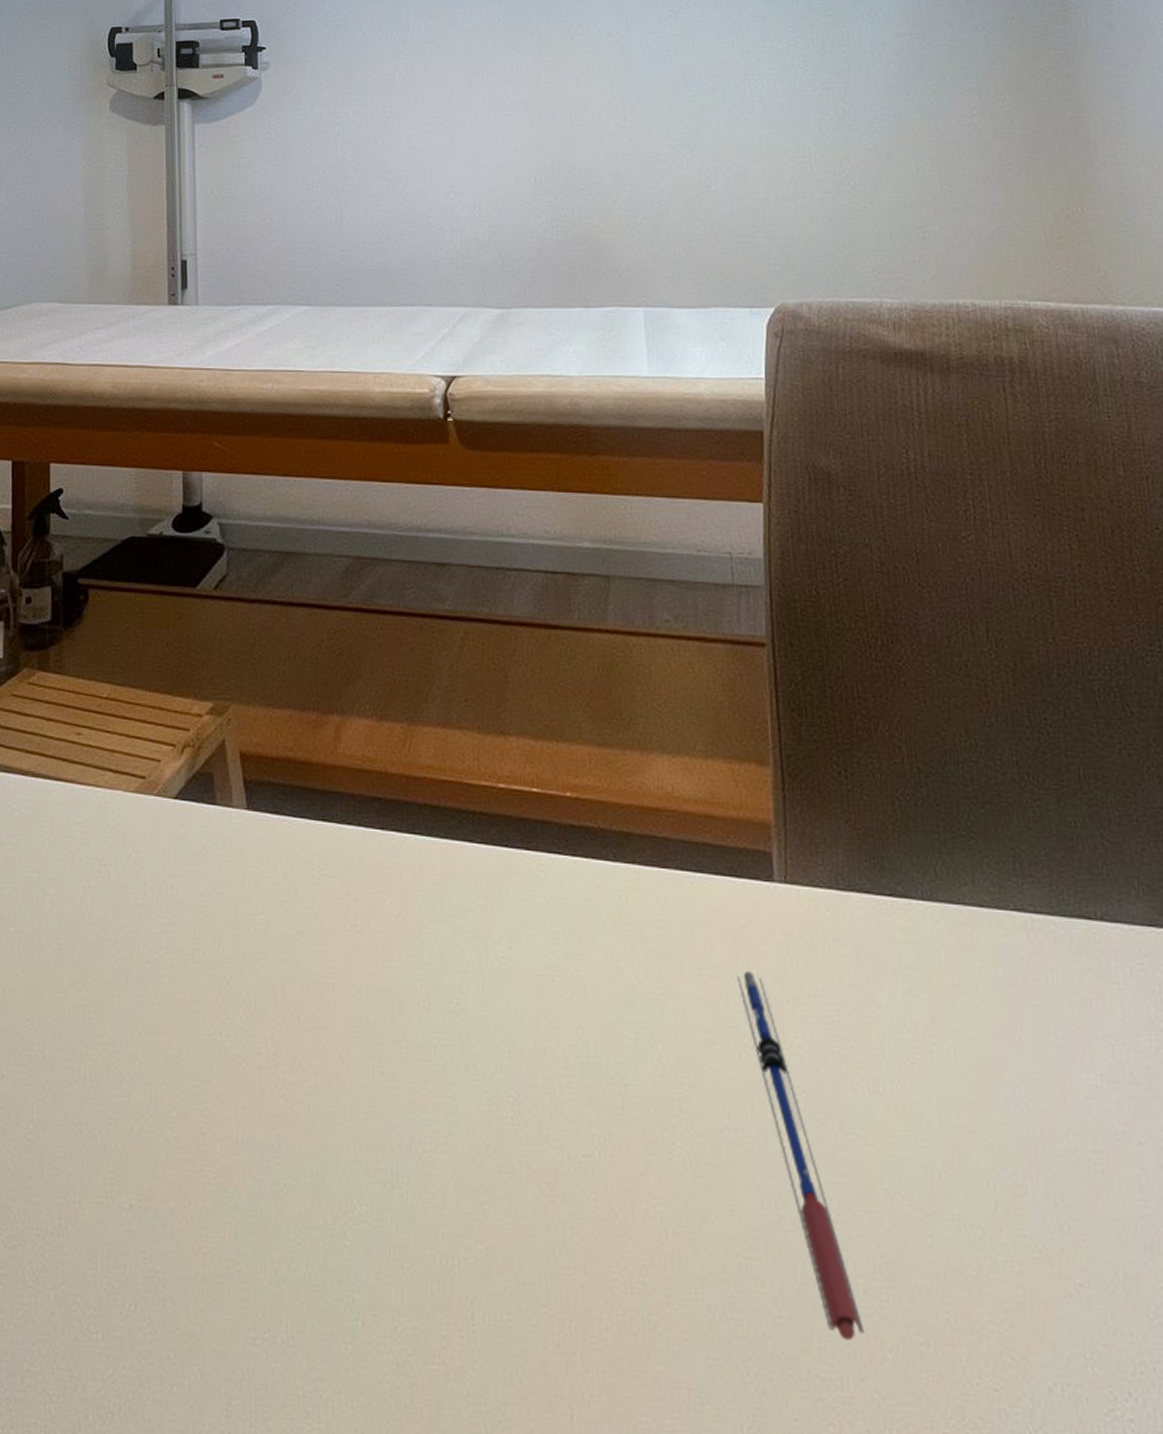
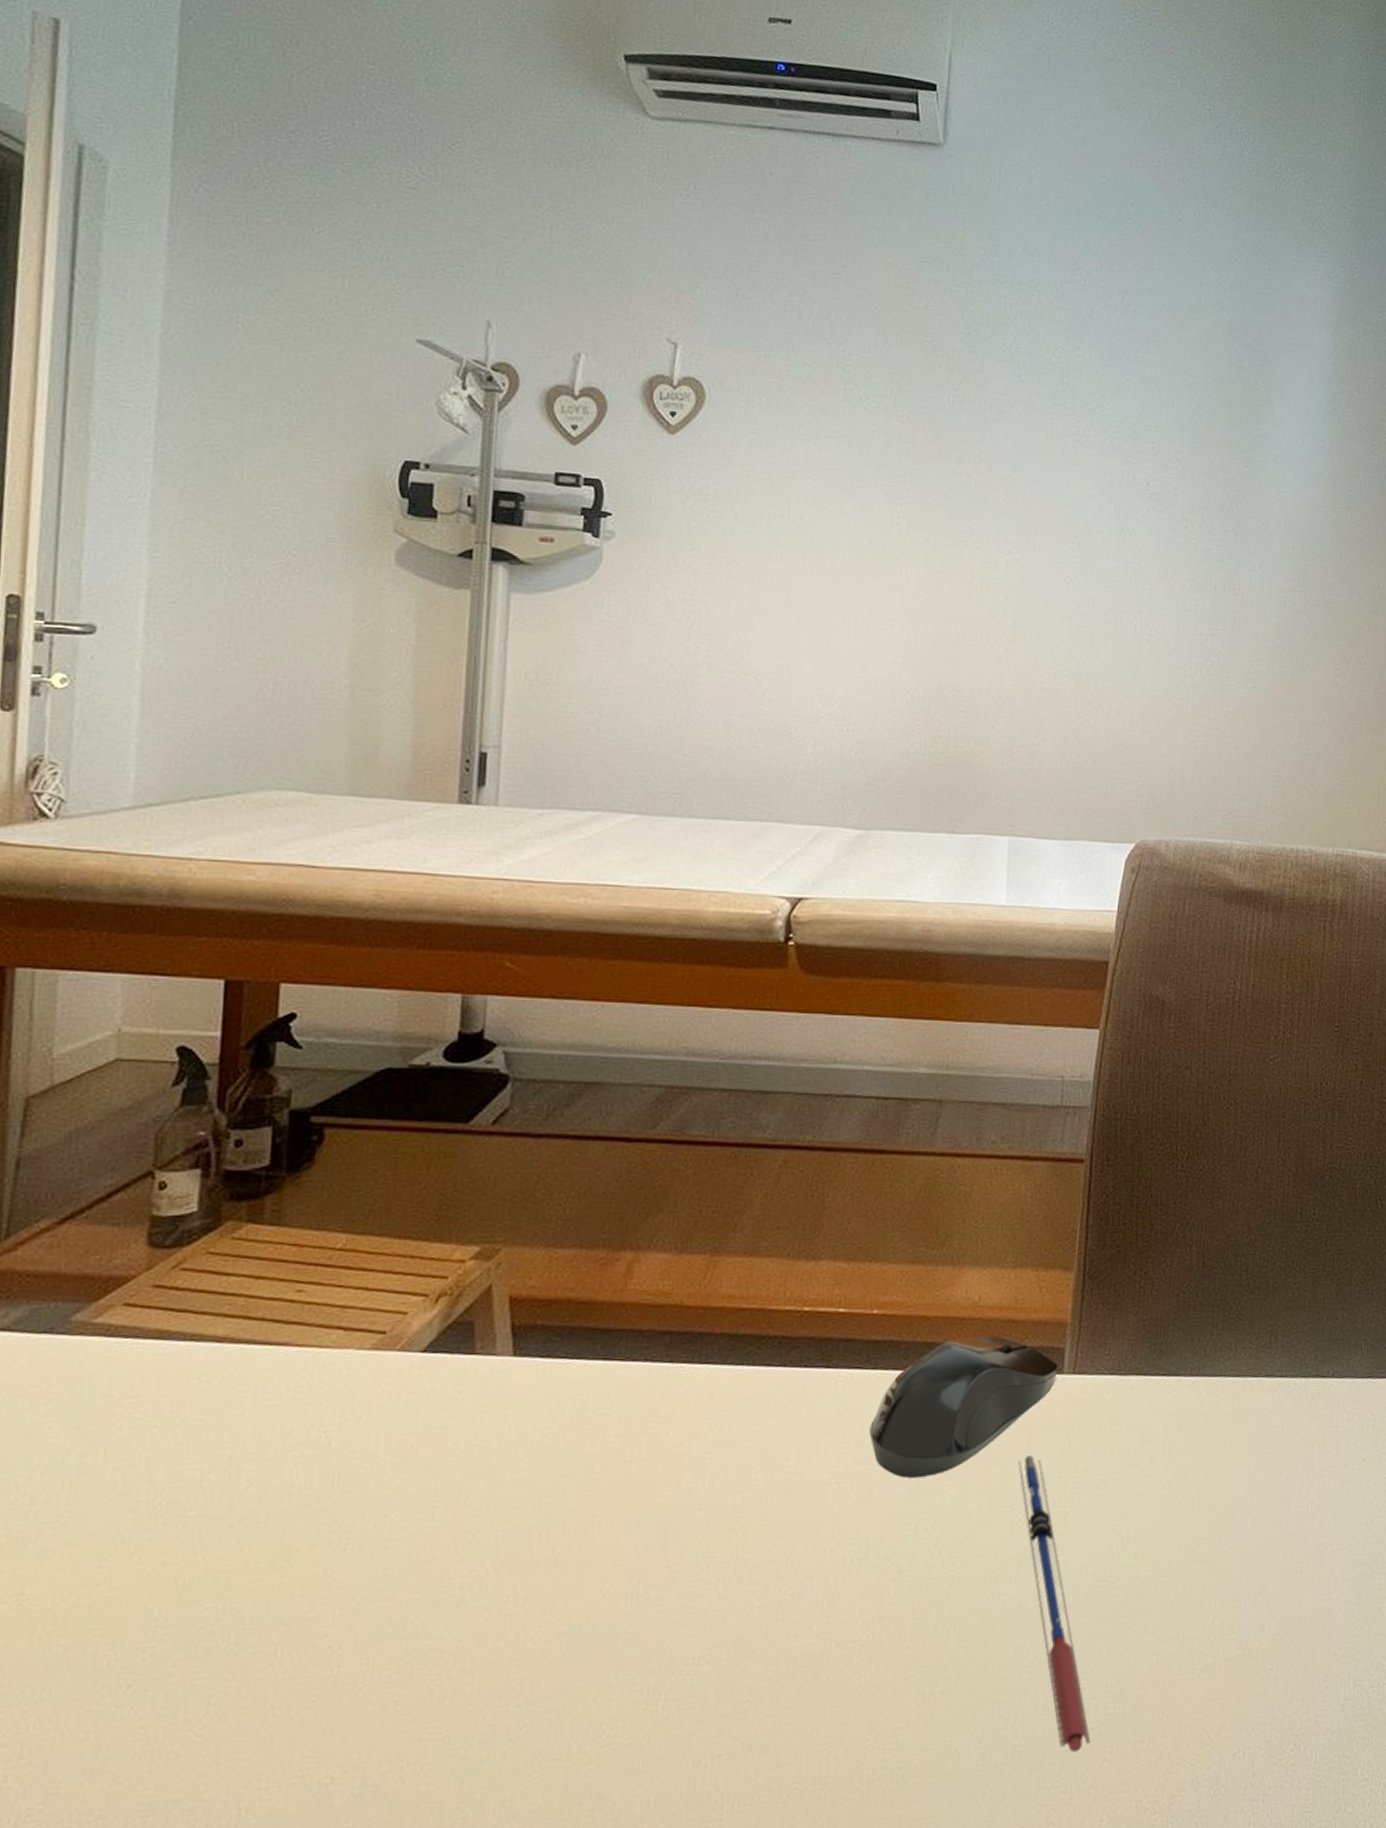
computer mouse: none [576,830,768,981] -> present [869,1335,1058,1478]

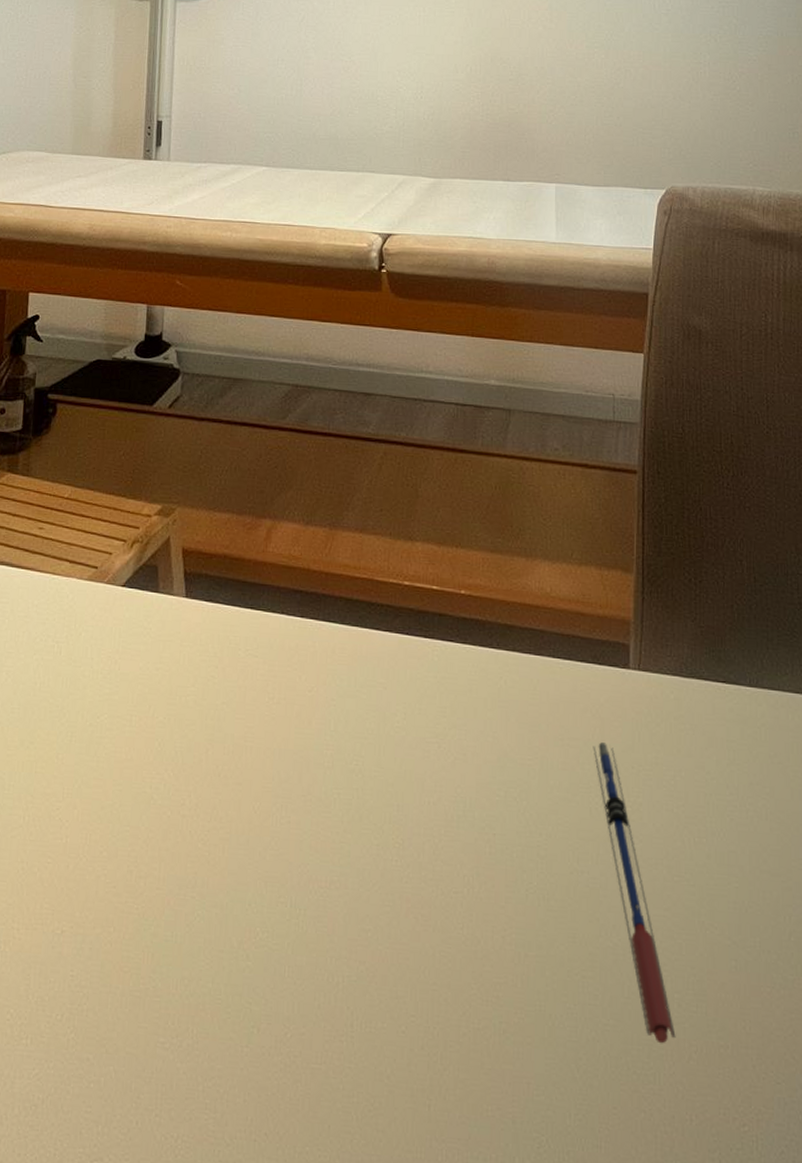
computer mouse: present [869,1335,1058,1478] -> none [462,624,624,749]

